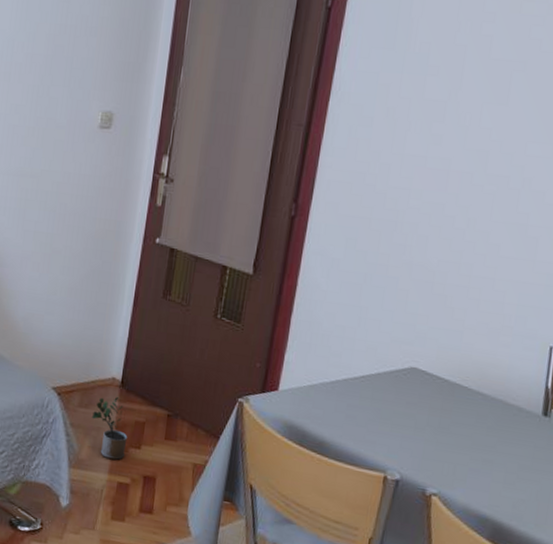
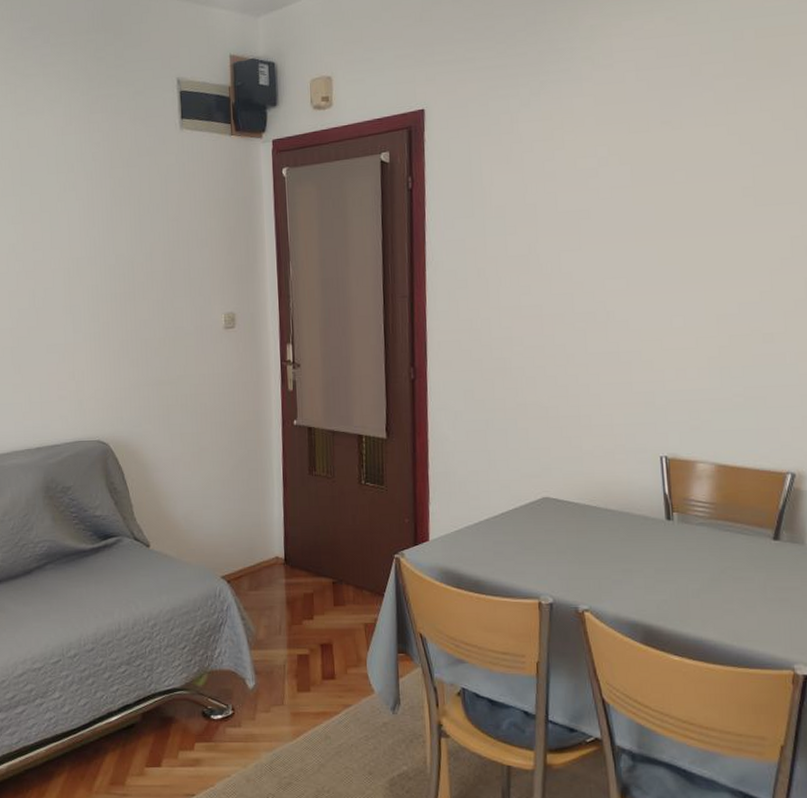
potted plant: present [91,396,128,461] -> none [262,573,300,635]

